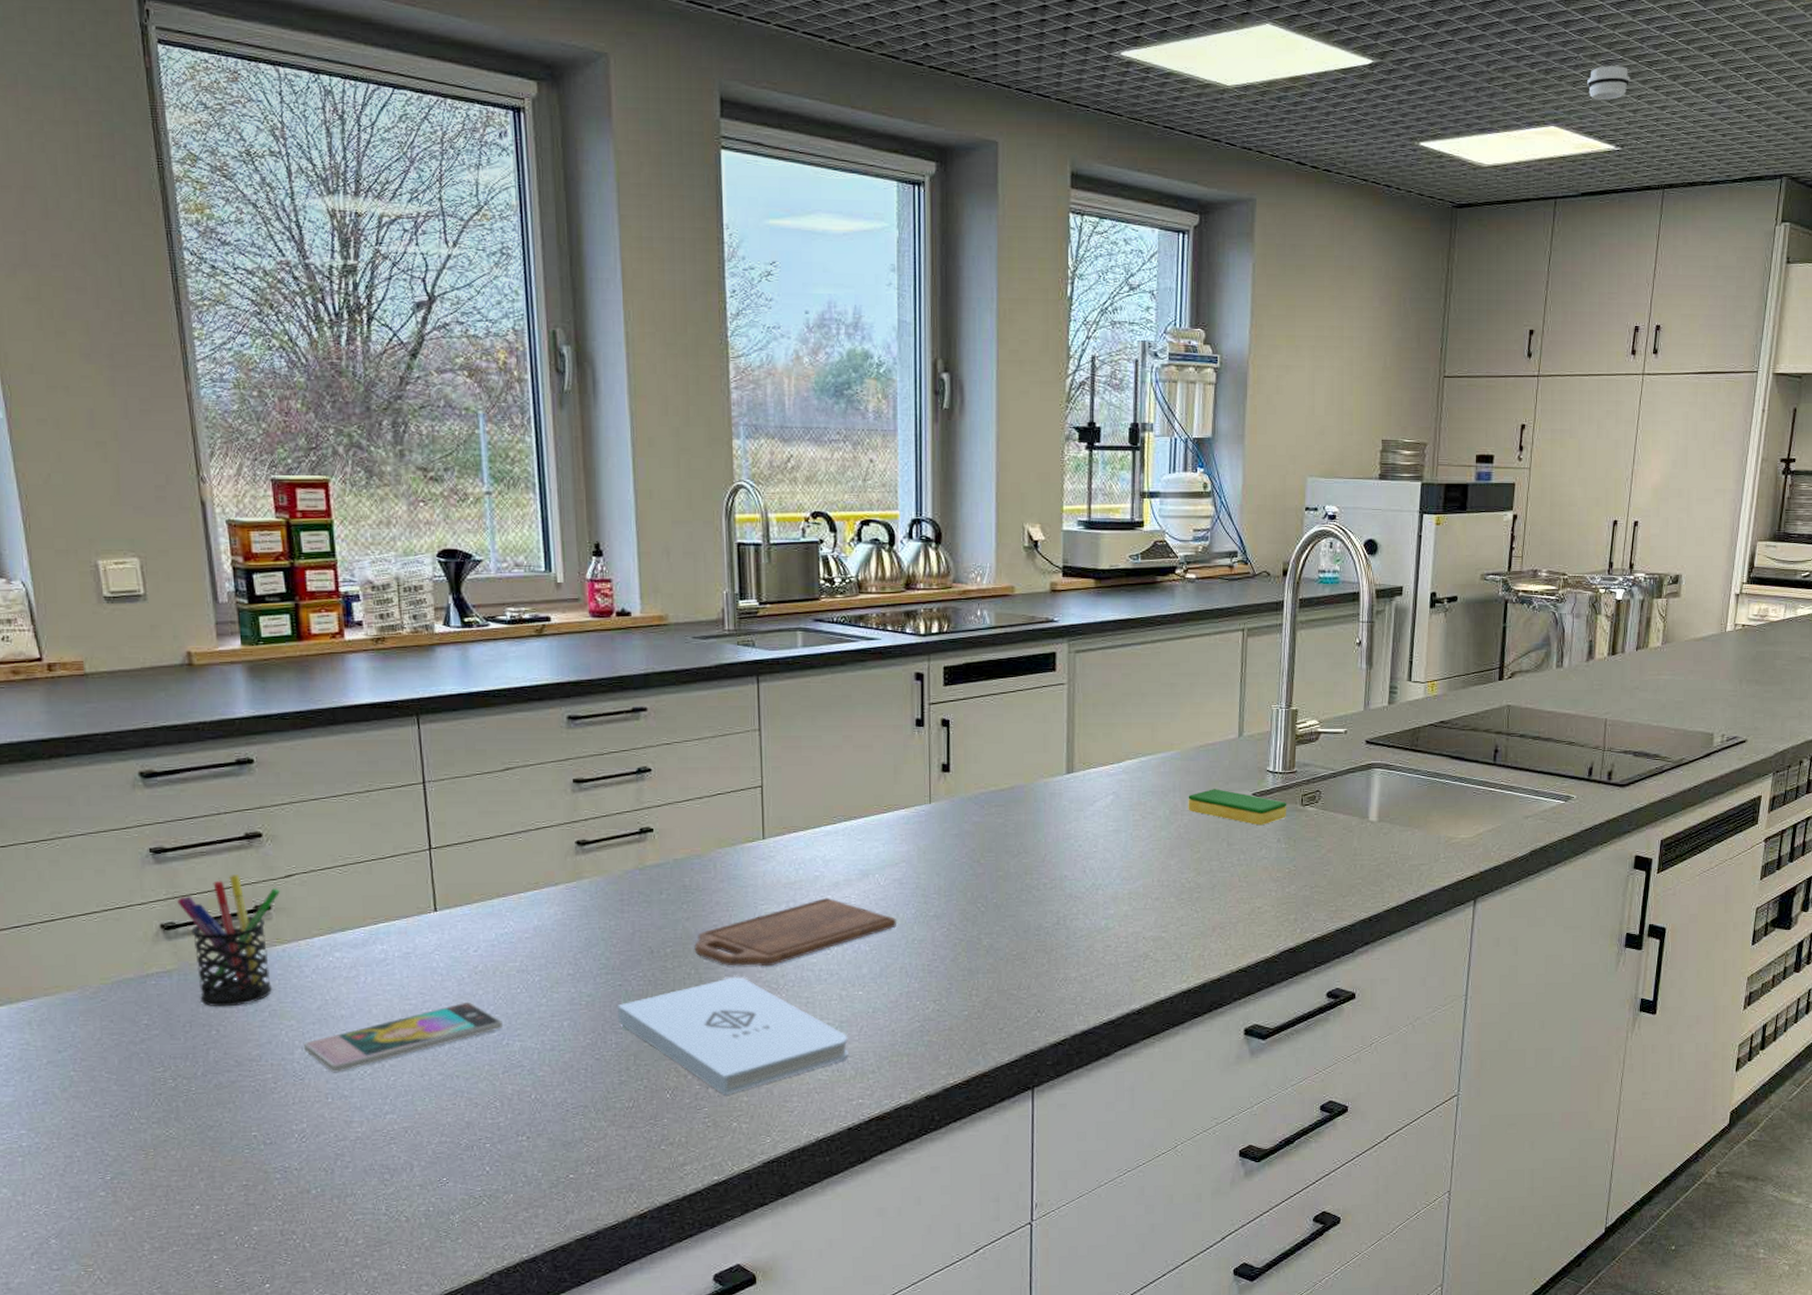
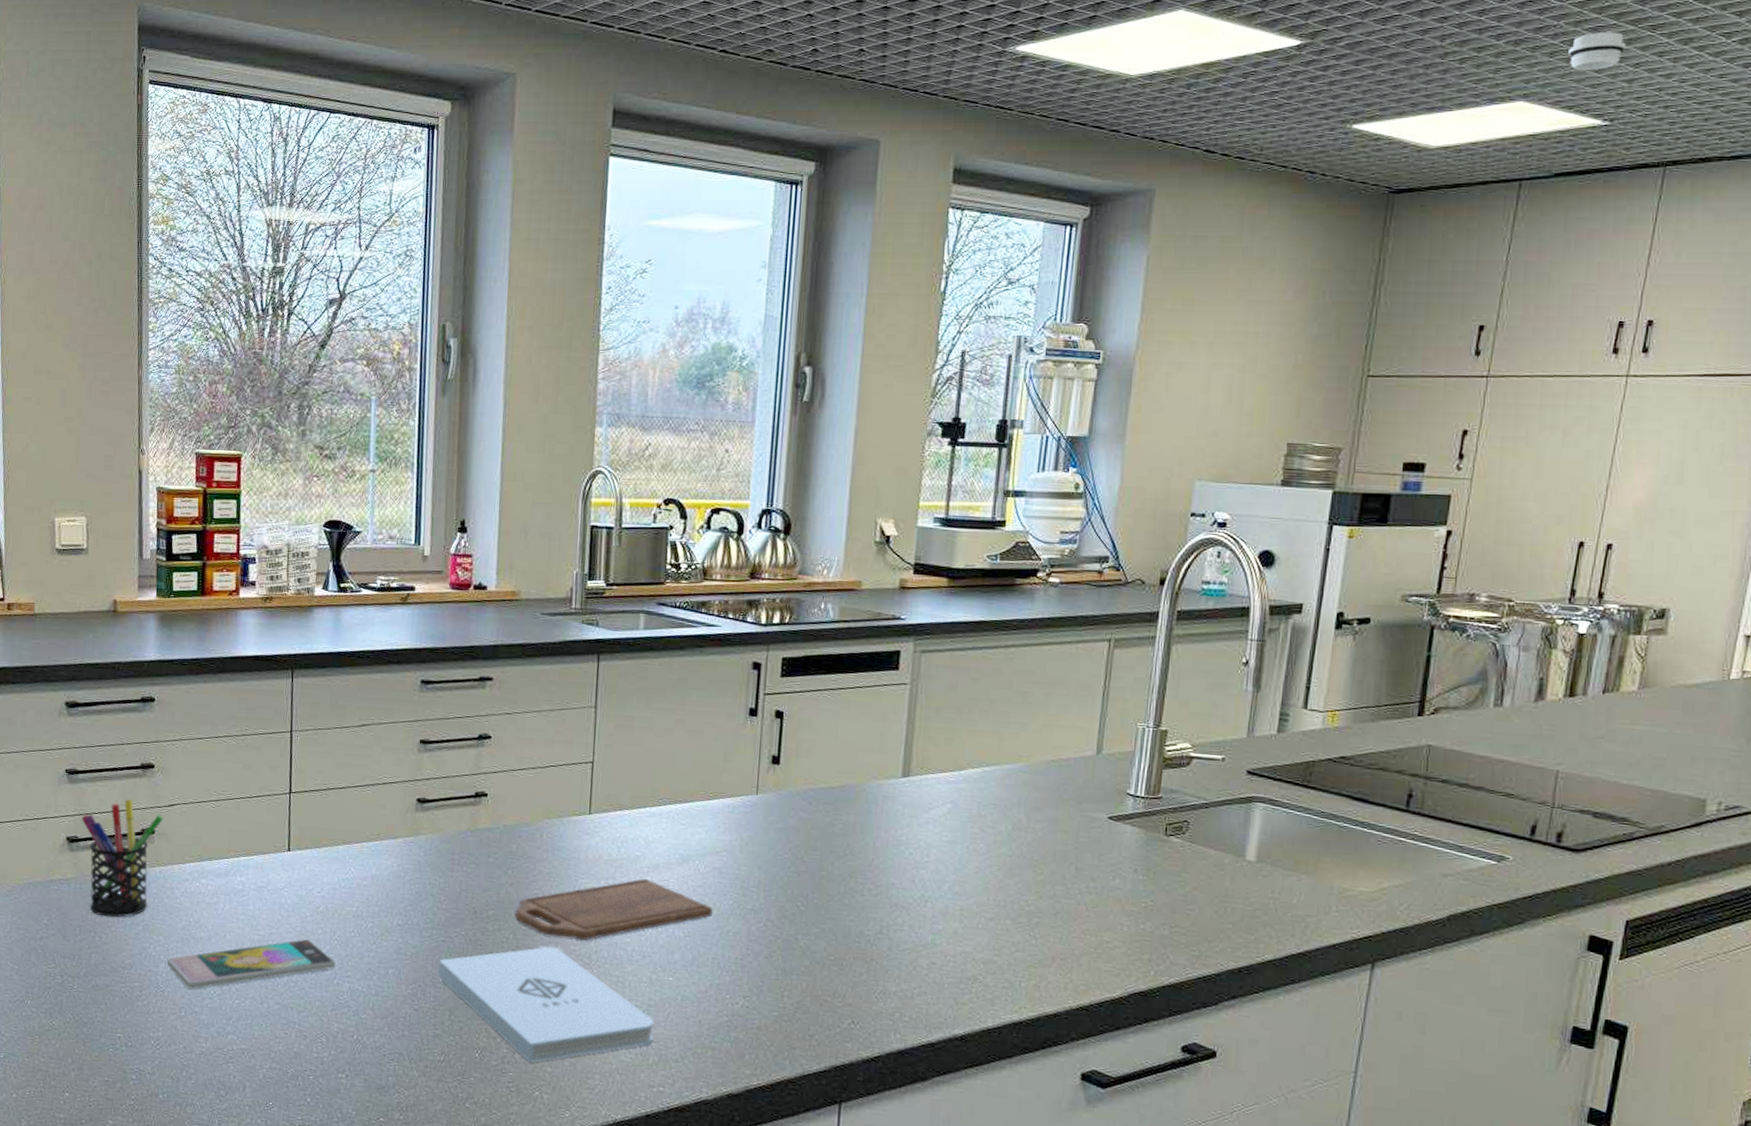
dish sponge: present [1188,789,1287,826] -> none [1033,807,1148,853]

